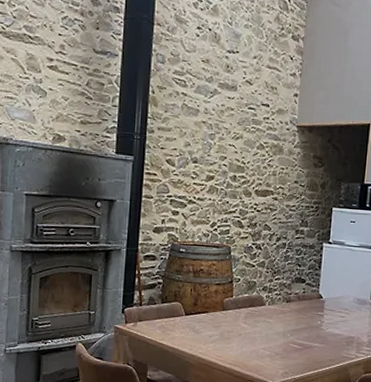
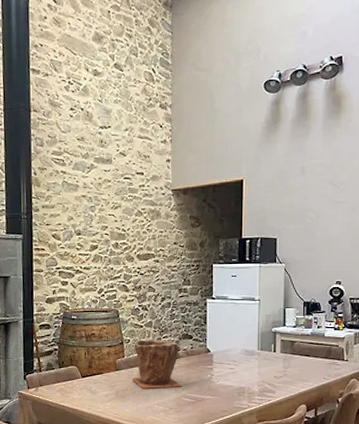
plant pot: none [239,279,293,333] -> present [132,338,183,389]

